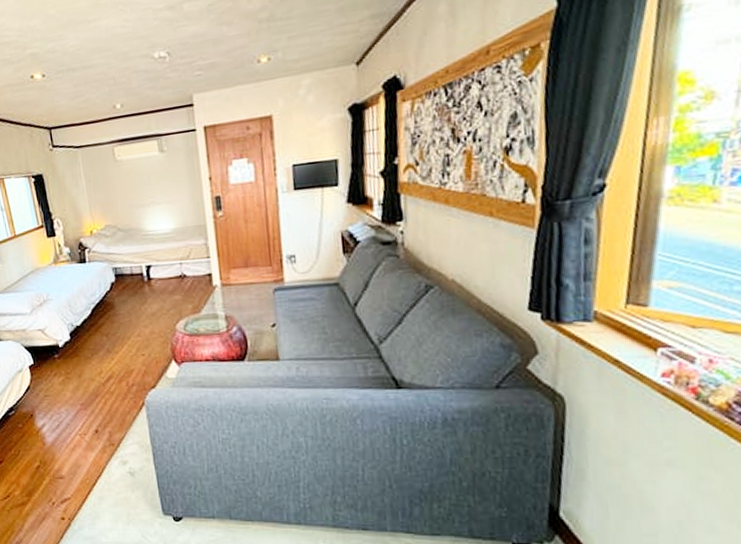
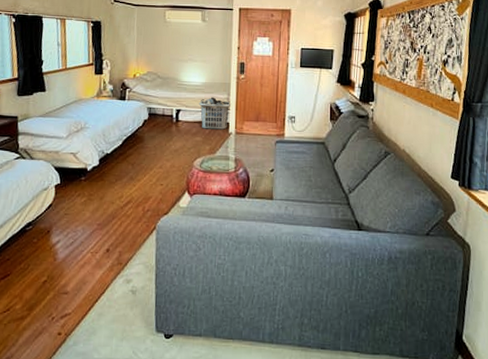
clothes hamper: none [171,245,212,285] -> present [198,97,232,130]

